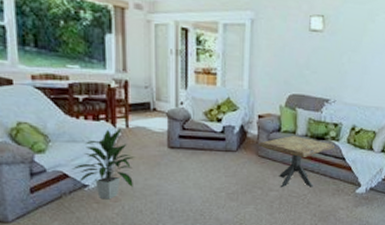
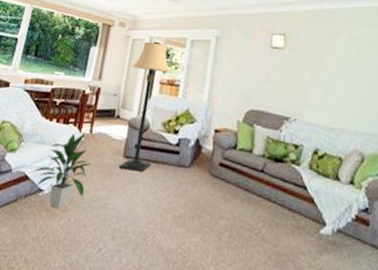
lamp: none [159,26,205,160] -> present [119,41,171,172]
side table: present [257,136,334,188] -> none [211,155,294,220]

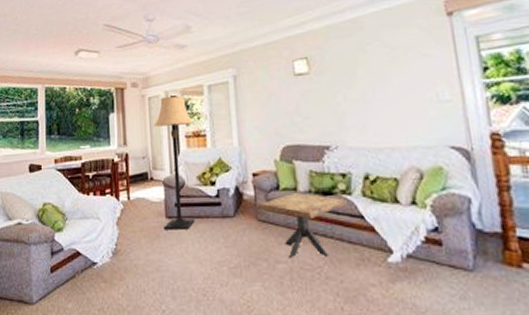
indoor plant: present [33,133,92,209] -> none [83,201,137,278]
side table: none [211,155,294,220] -> present [255,193,347,259]

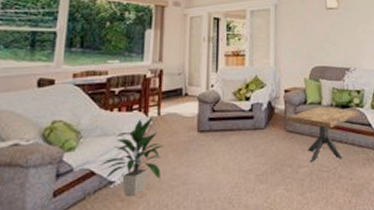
indoor plant: none [83,201,137,278] -> present [99,117,165,196]
lamp: present [153,96,195,230] -> none [193,17,234,144]

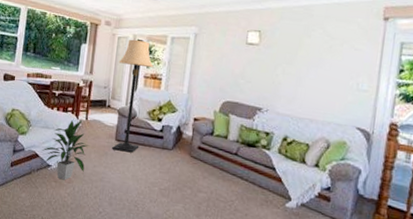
lamp: none [193,17,234,144] -> present [112,39,154,153]
side table: present [285,107,359,163] -> none [191,140,265,194]

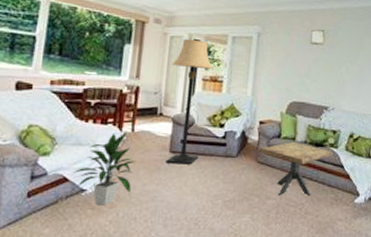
side table: none [191,140,265,194] -> present [257,142,333,196]

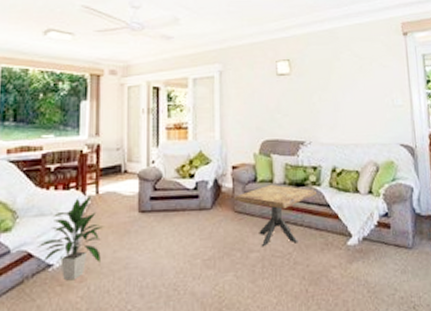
lamp: present [165,38,213,165] -> none [132,86,176,225]

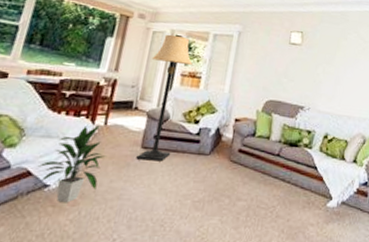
lamp: none [132,86,176,225] -> present [136,34,193,162]
side table: present [233,185,316,247] -> none [231,141,307,198]

